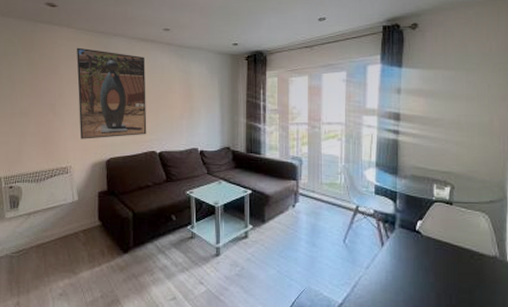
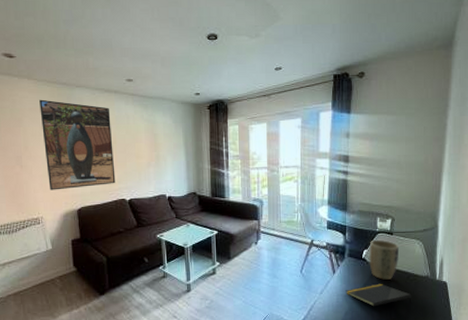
notepad: none [396,261,477,289] -> present [346,283,412,307]
plant pot: none [423,209,461,257] -> present [368,239,400,280]

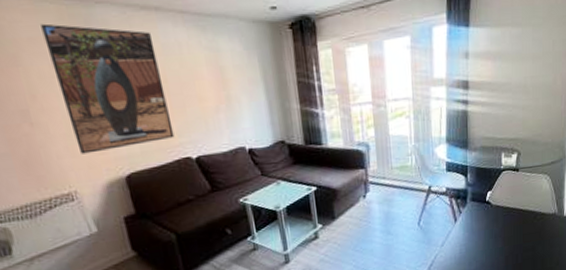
notepad: present [346,283,412,307] -> none [469,227,539,253]
plant pot: present [368,239,400,280] -> none [492,178,526,223]

